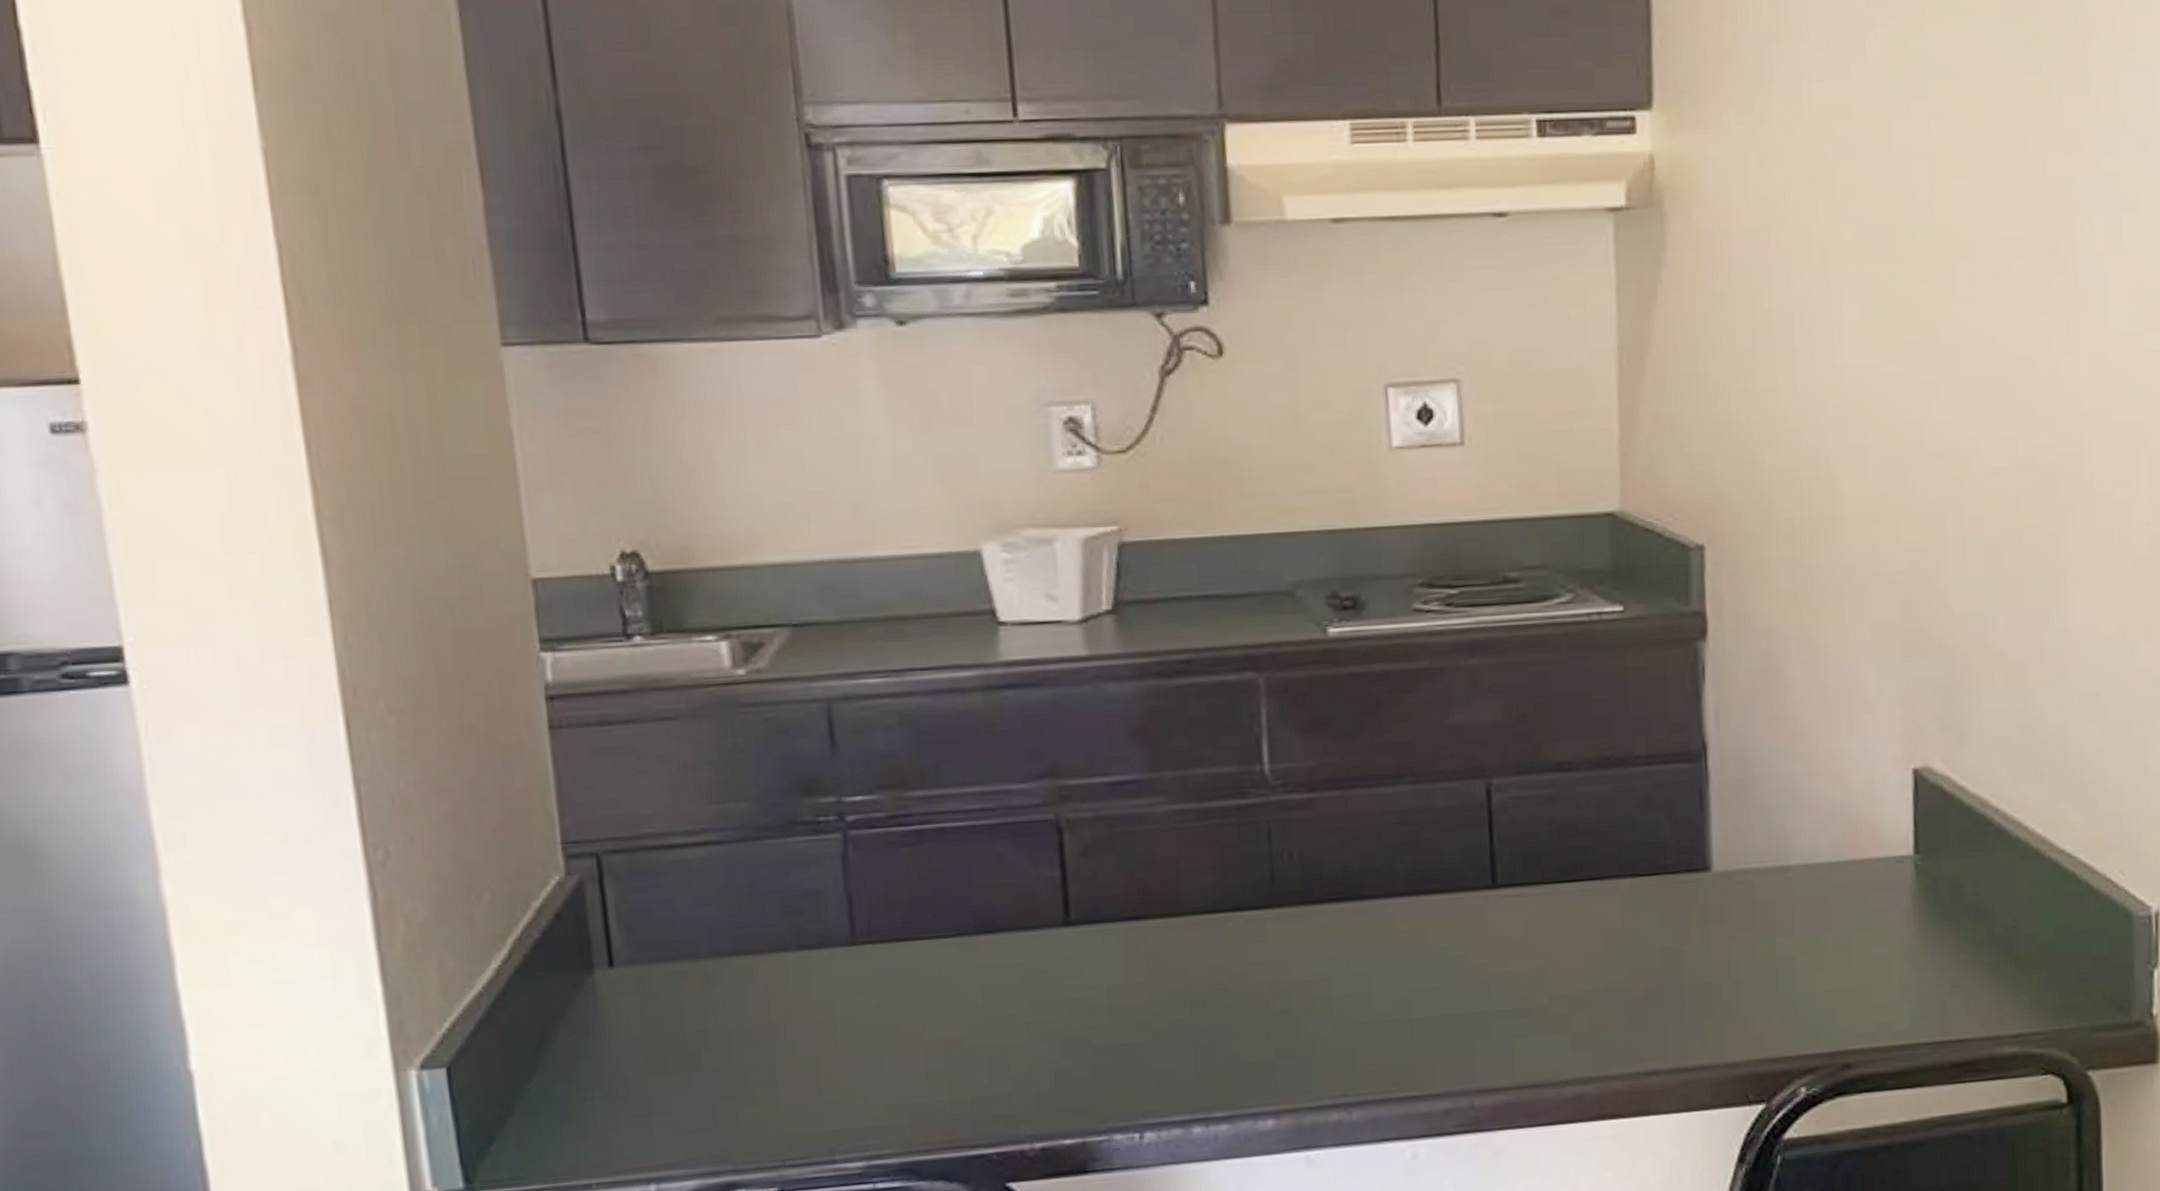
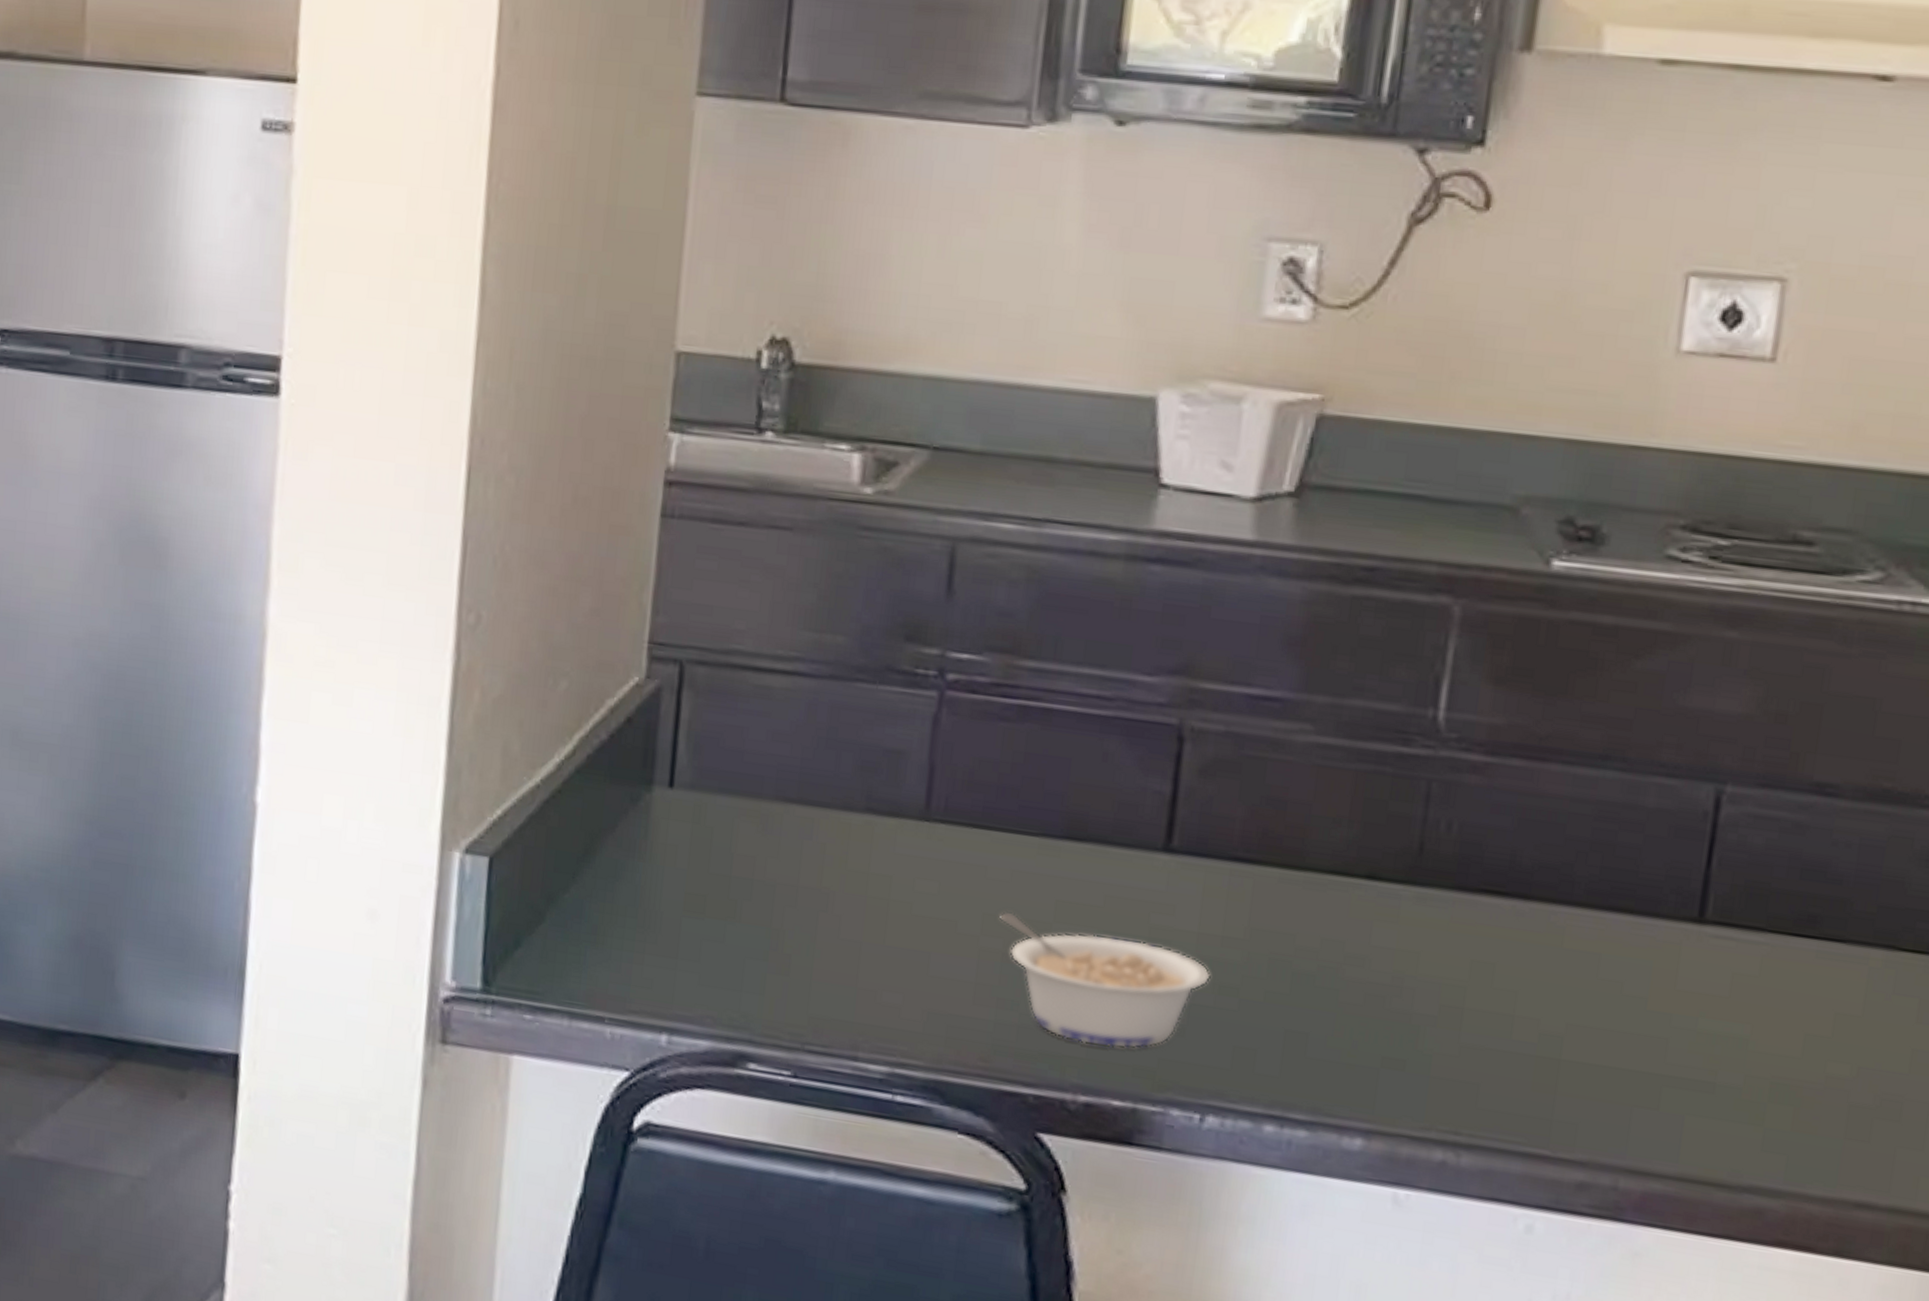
legume: none [936,1003,1125,1100] -> present [1000,911,1211,1049]

